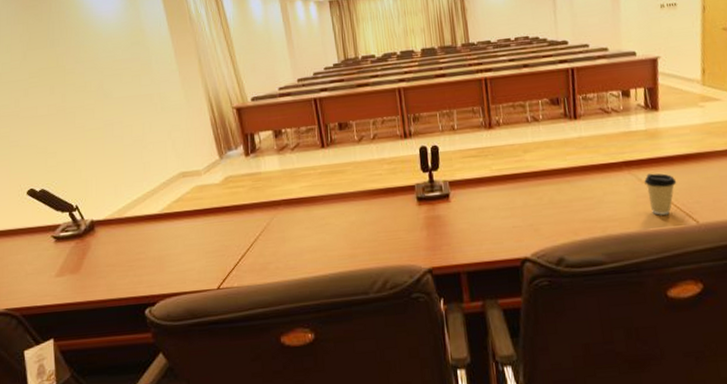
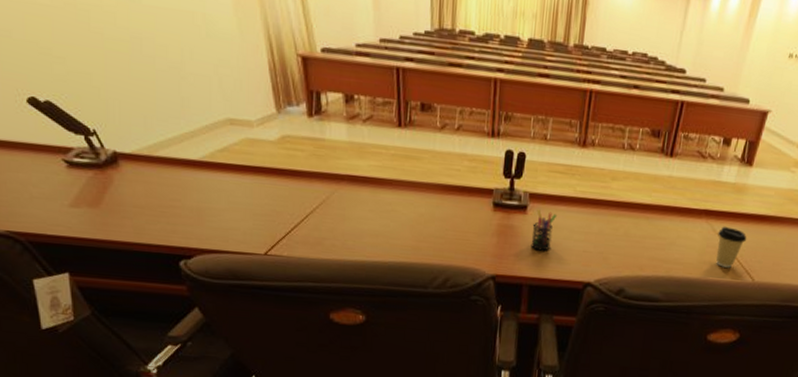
pen holder: none [458,195,480,235] -> present [530,209,558,251]

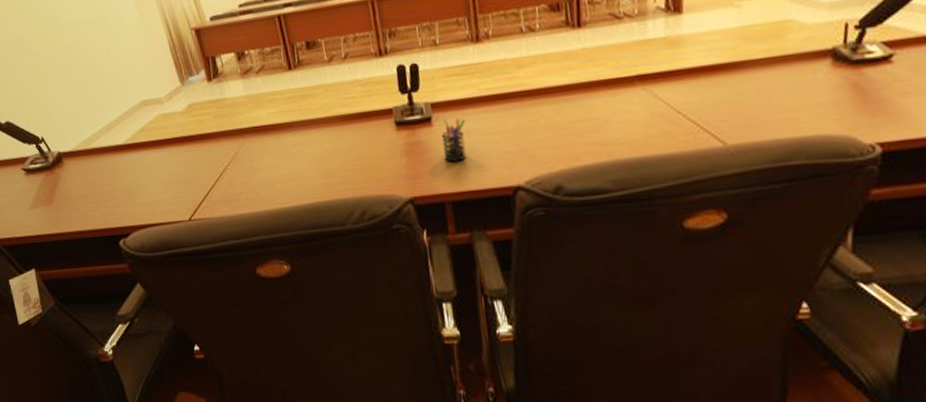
coffee cup: present [715,226,747,268] -> none [661,88,702,137]

